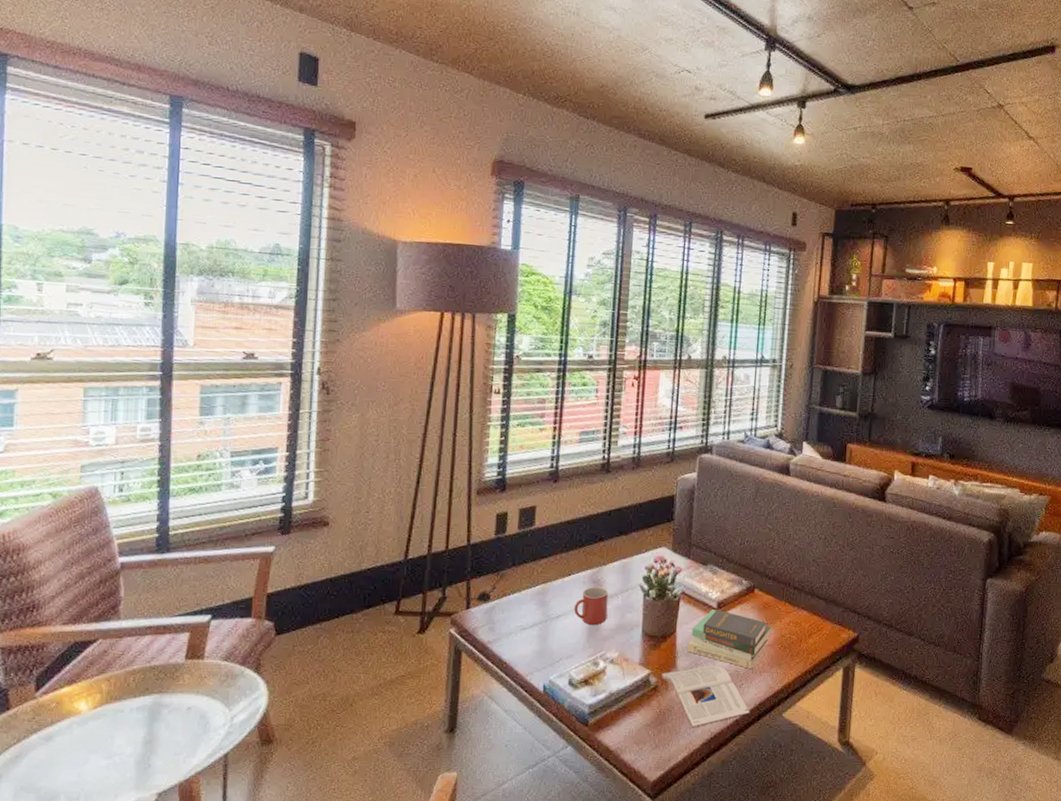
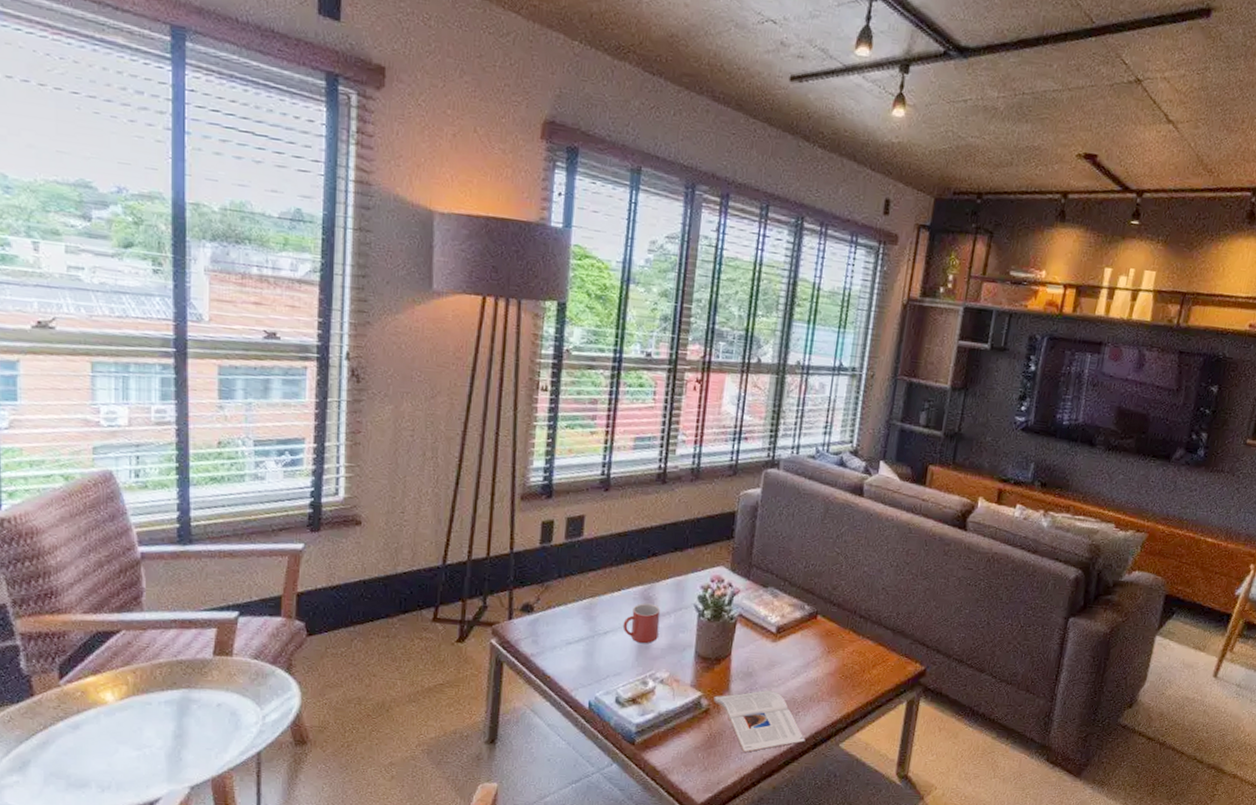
books: present [687,610,773,669] -> none [742,634,835,697]

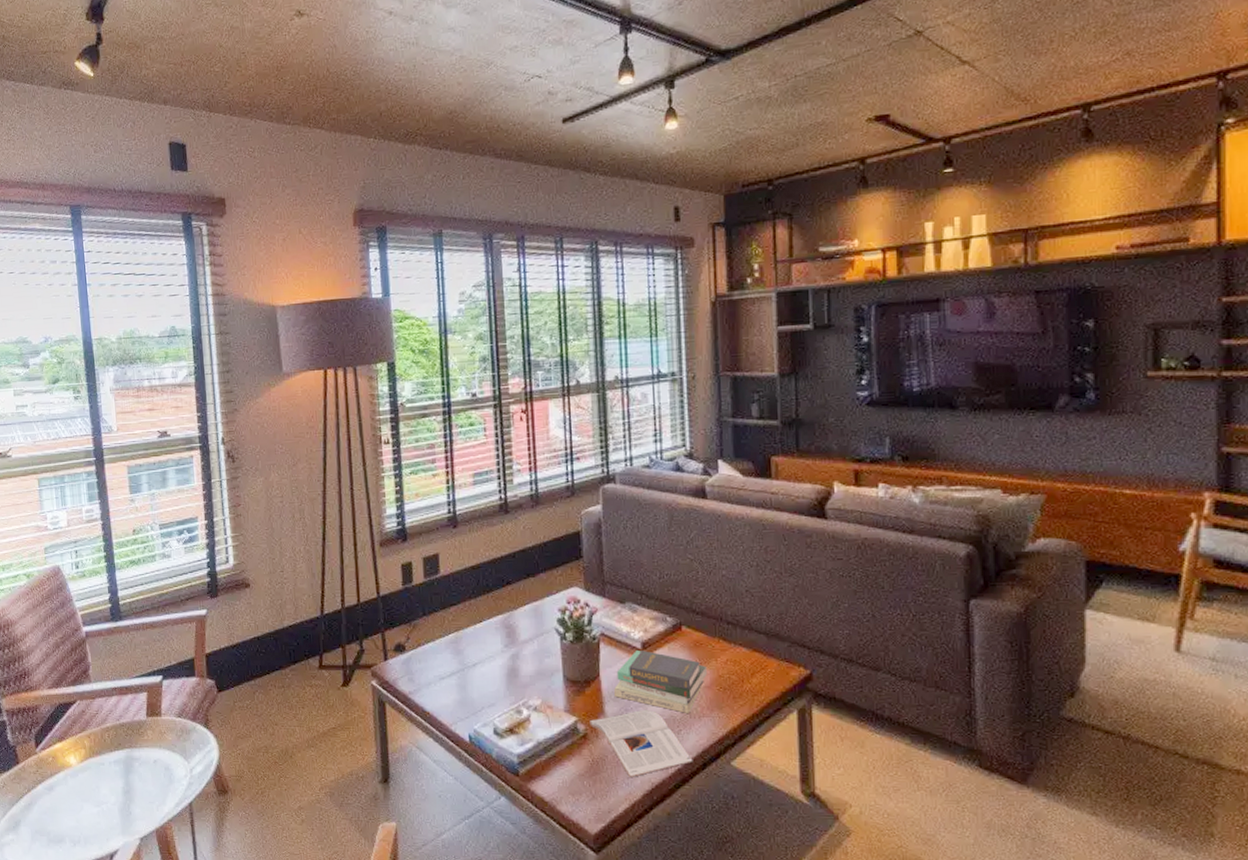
mug: present [622,603,661,643] -> none [489,631,525,671]
books: none [742,634,835,697] -> present [614,651,708,713]

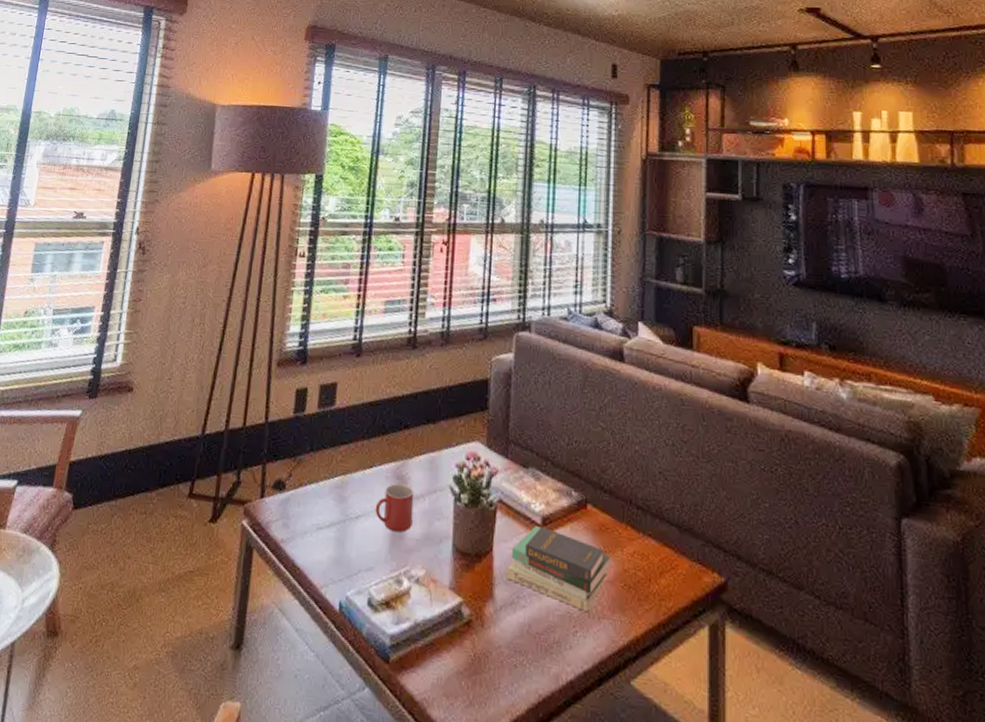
mug: none [489,631,525,671] -> present [375,483,415,532]
magazine: present [590,709,693,777] -> none [476,599,588,685]

